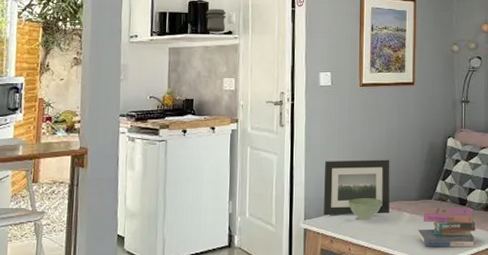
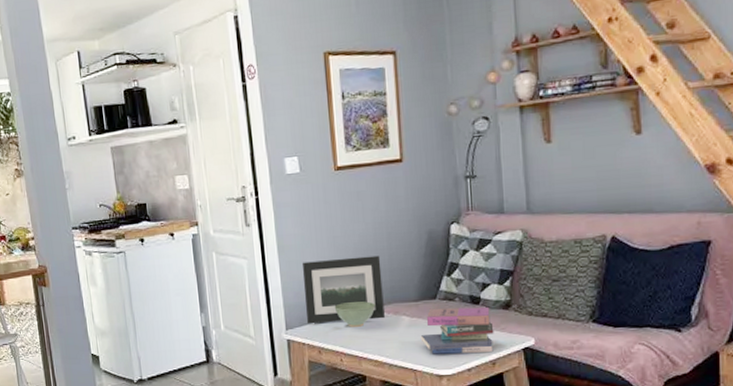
jar: present [206,9,226,32] -> none [144,94,169,124]

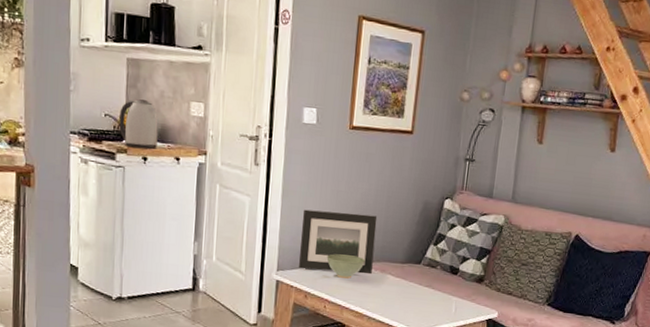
kettle: none [112,183,151,233] -> present [119,99,159,150]
books: present [420,307,494,354] -> none [400,271,466,320]

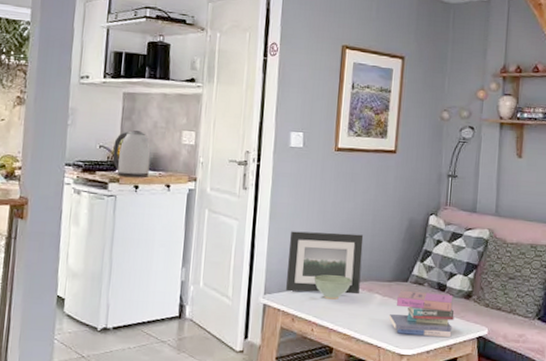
books: none [400,271,466,320] -> present [388,290,455,338]

